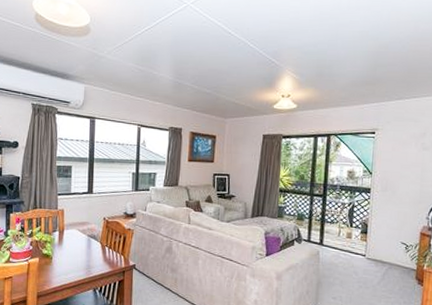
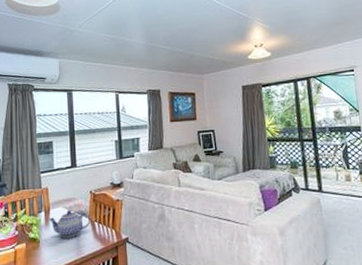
teapot: none [62,233,102,258] -> present [49,210,91,238]

